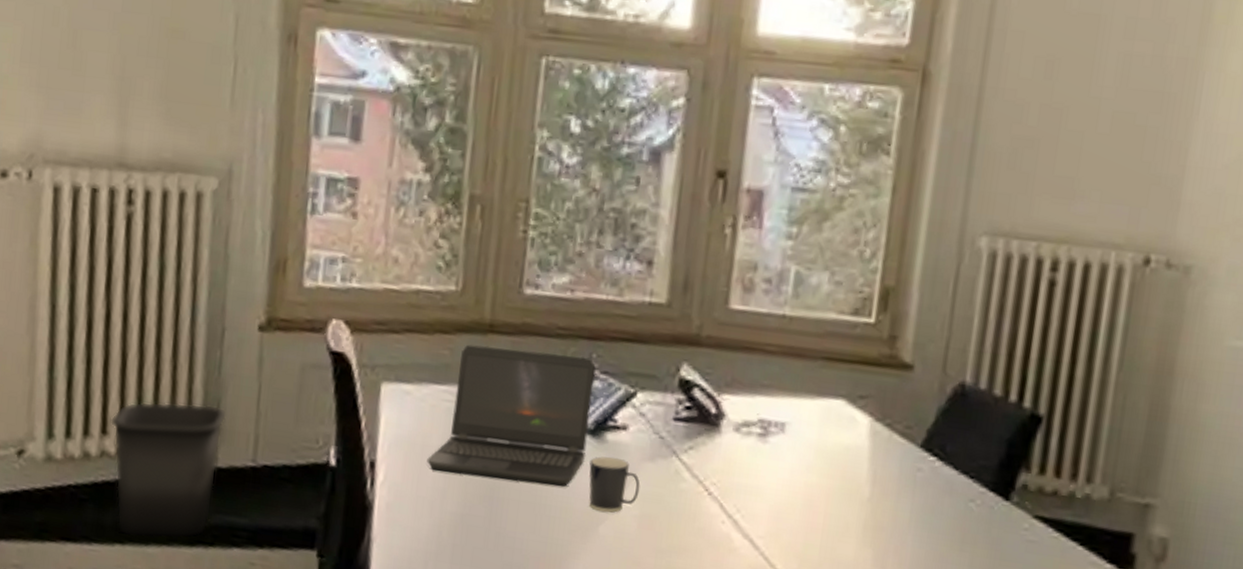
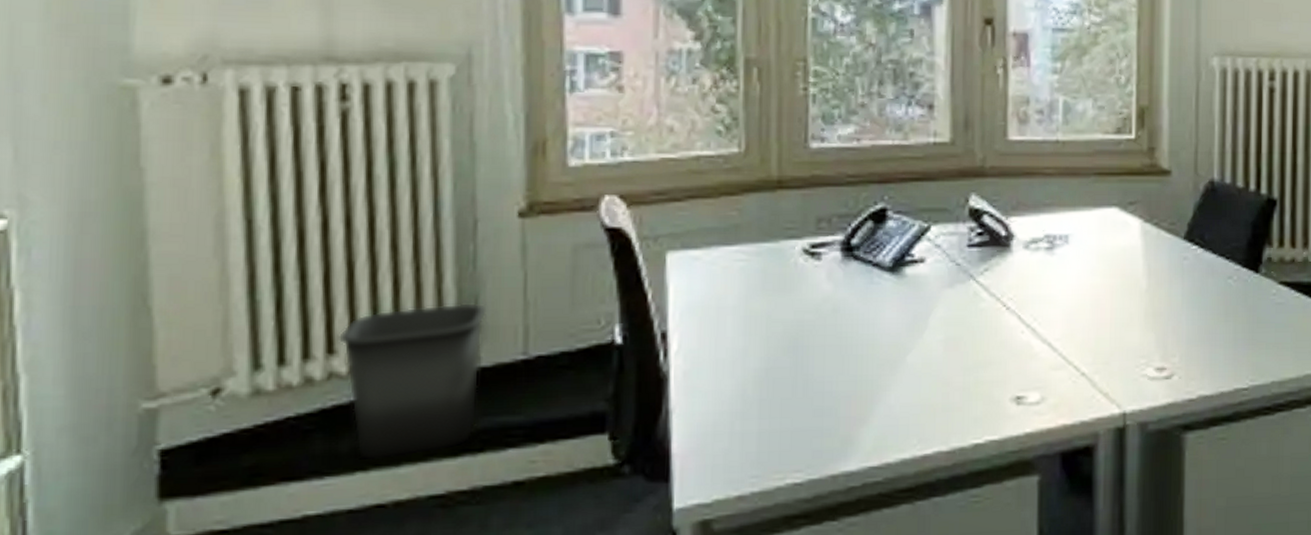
laptop computer: present [427,344,596,486] -> none [724,200,889,331]
mug: present [589,456,640,513] -> none [891,289,942,343]

